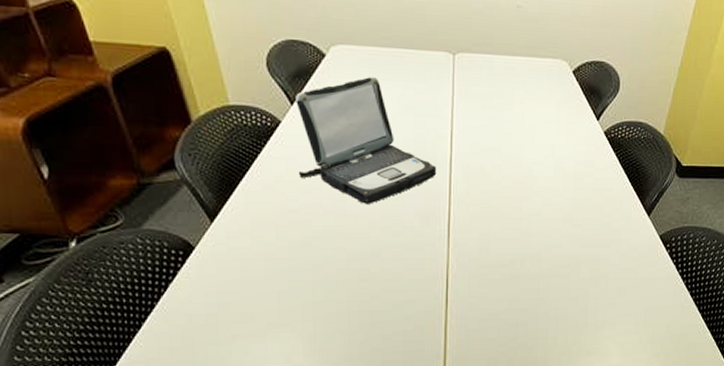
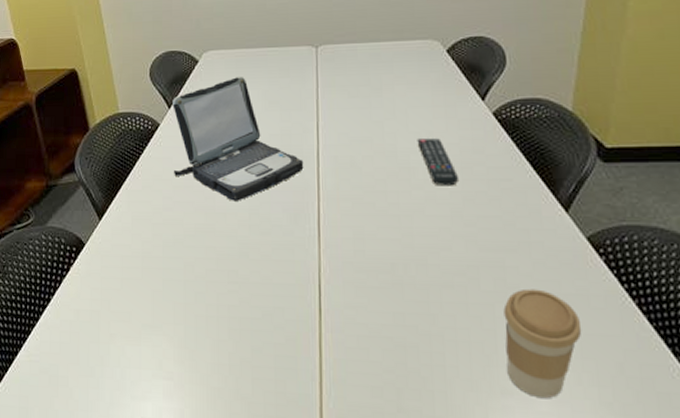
remote control: none [540,151,572,194] -> present [417,138,460,186]
coffee cup: none [592,276,648,354] -> present [503,288,582,398]

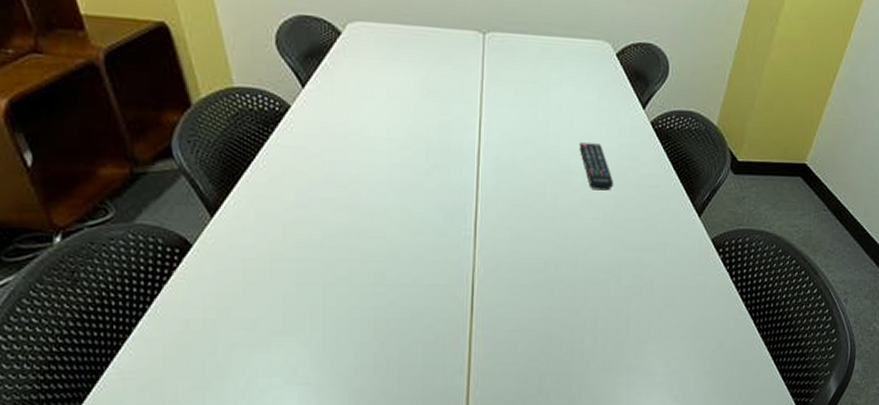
laptop: present [173,76,304,201] -> none [307,56,463,199]
coffee cup: present [503,288,582,398] -> none [634,283,697,371]

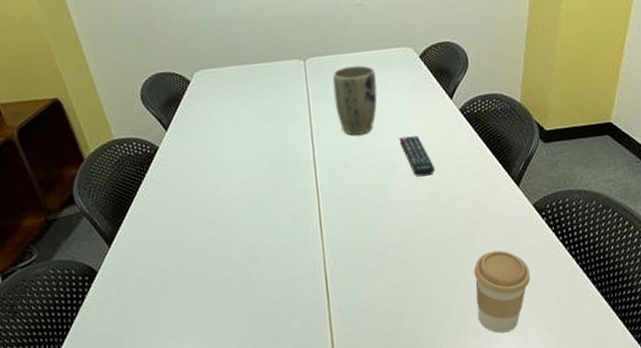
plant pot: none [512,50,564,132] -> present [332,65,377,135]
coffee cup: none [634,283,697,371] -> present [474,250,531,333]

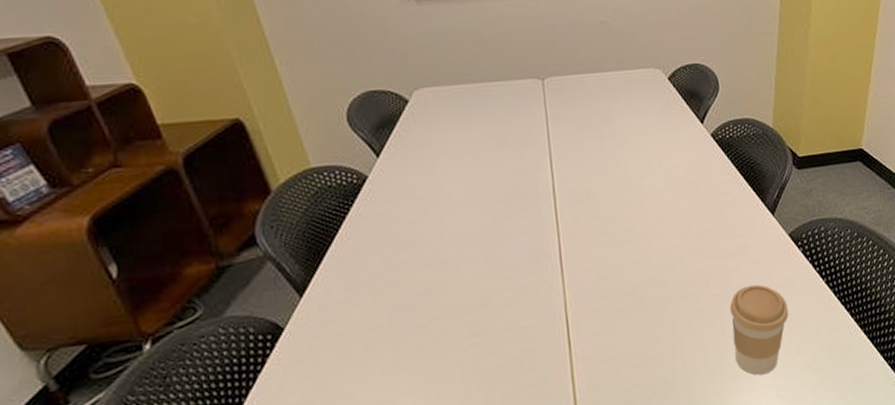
plant pot: present [332,65,377,135] -> none [574,86,624,162]
remote control: present [399,136,436,177] -> none [647,162,687,207]

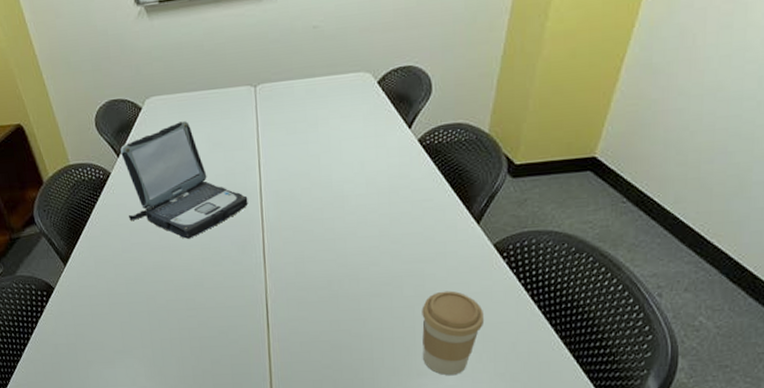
laptop: none [381,114,541,251] -> present [120,120,248,239]

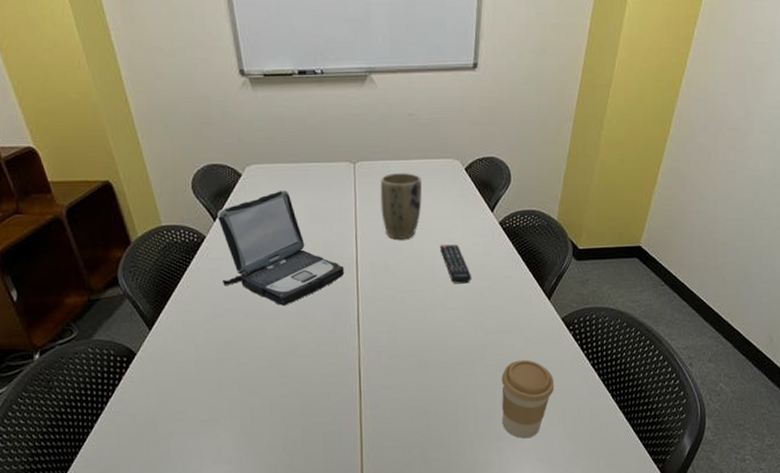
plant pot: none [283,92,329,165] -> present [380,173,422,239]
remote control: none [350,167,387,210] -> present [439,244,472,284]

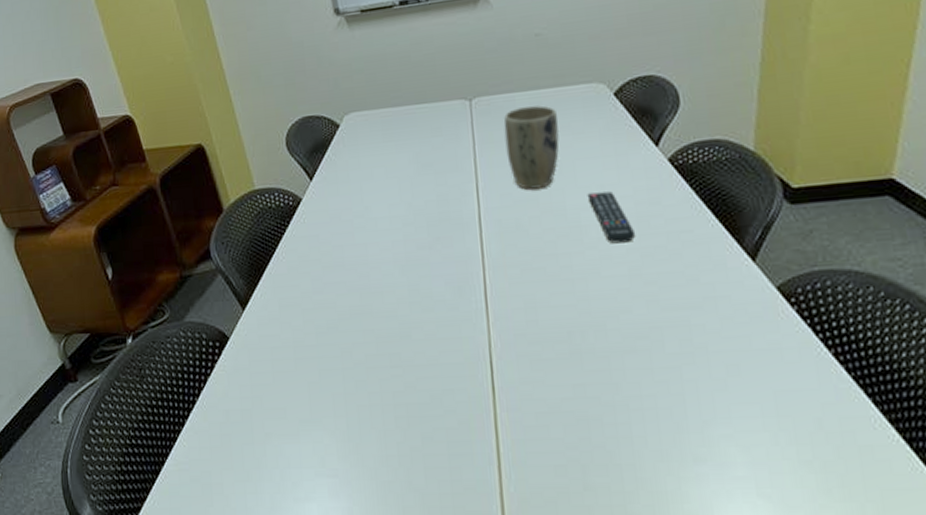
laptop: present [217,189,345,306] -> none [314,138,465,278]
coffee cup: present [501,359,555,438] -> none [691,346,777,462]

